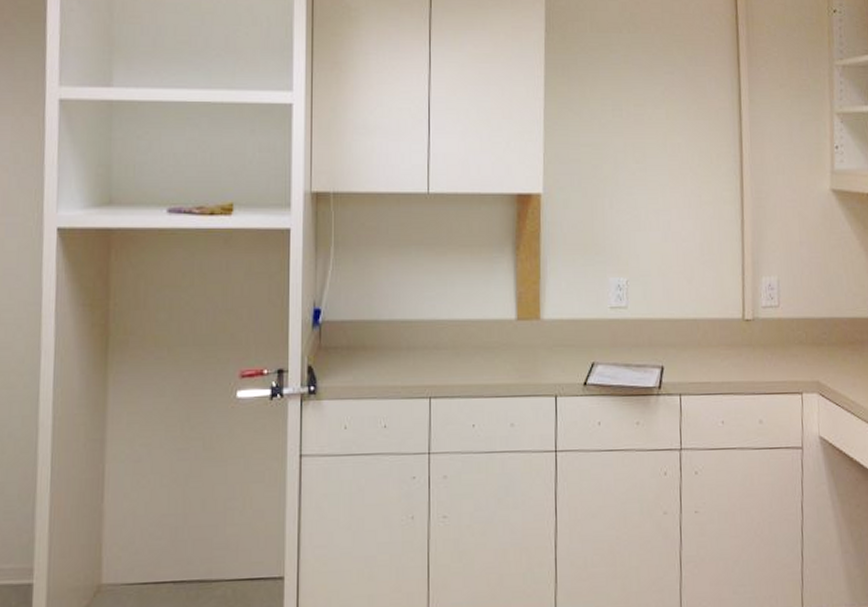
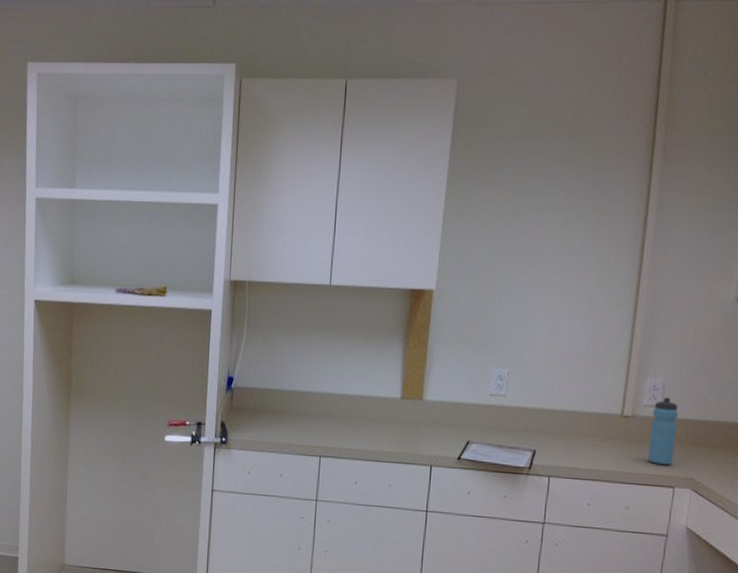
water bottle: none [771,296,798,369] -> present [648,397,679,465]

